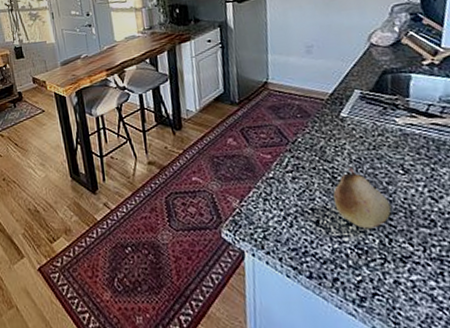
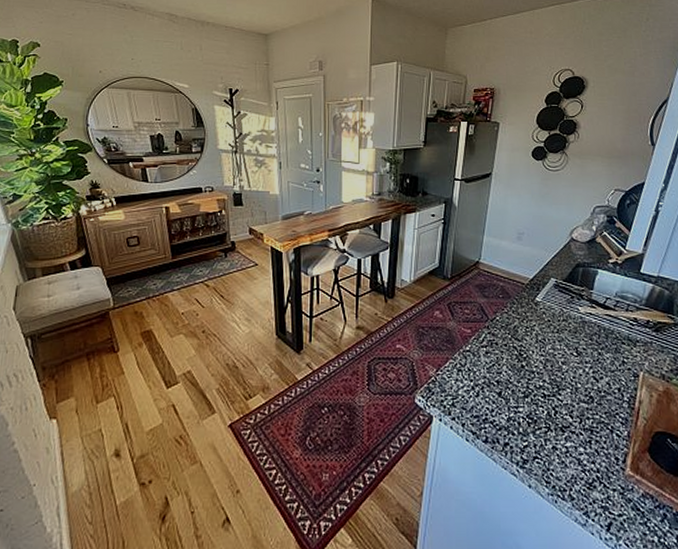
fruit: present [333,168,392,229] -> none [516,347,562,402]

